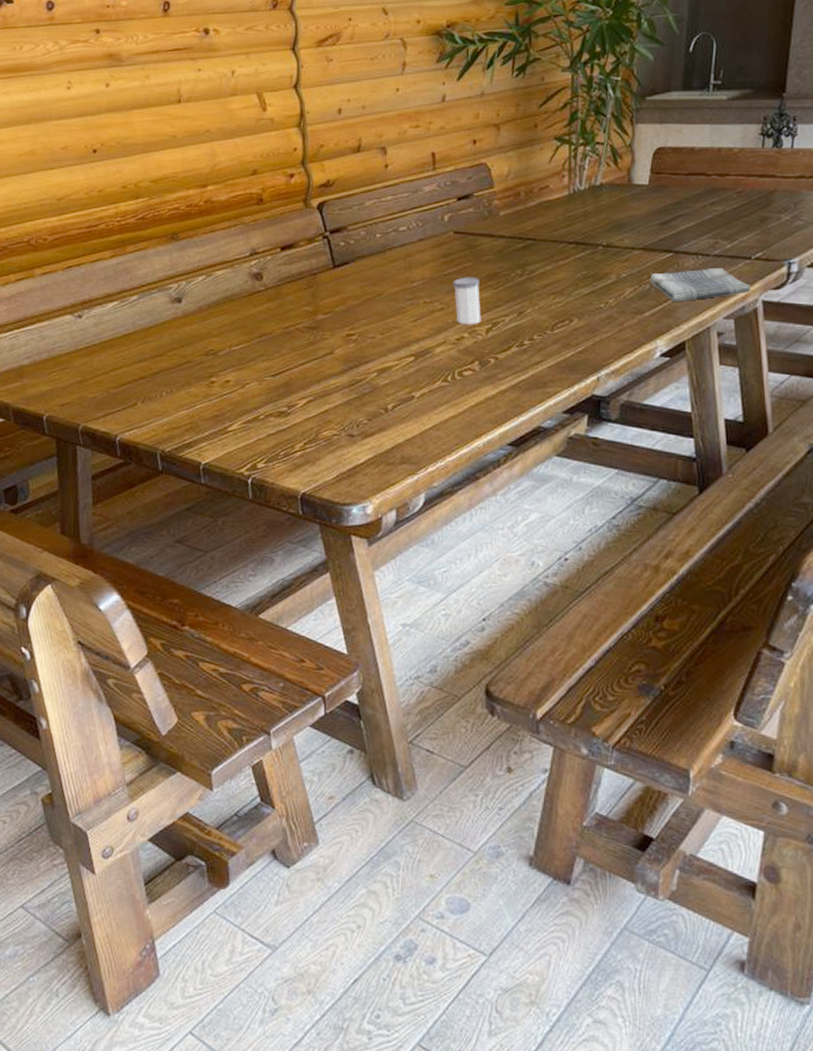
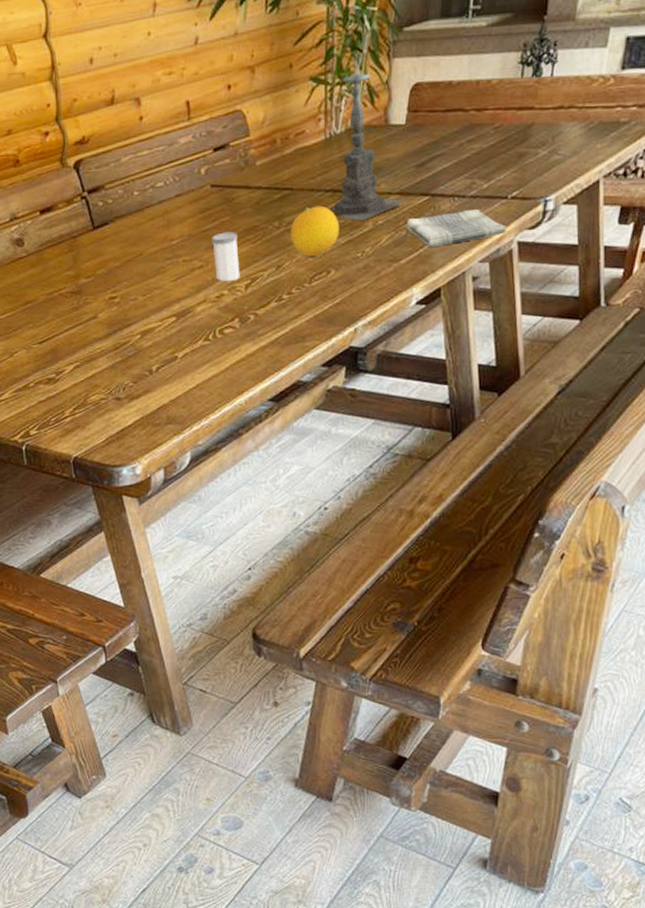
fruit: none [533,256,583,305] -> present [291,205,339,257]
candle holder: none [574,118,651,274] -> present [330,54,407,222]

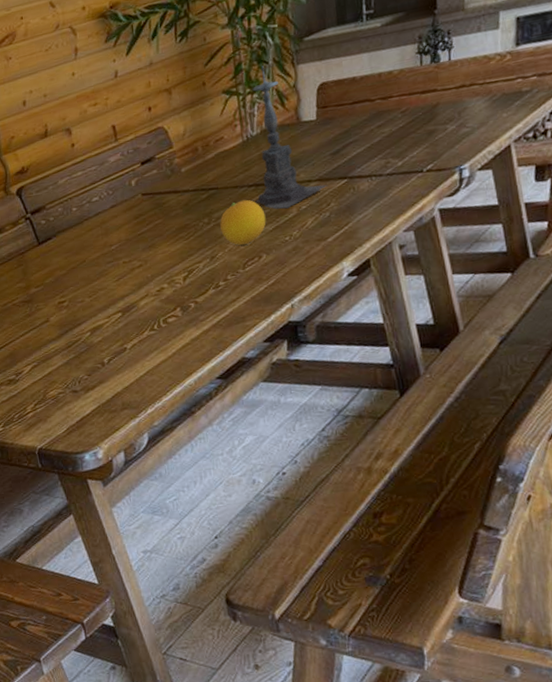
salt shaker: present [211,231,240,282] -> none [147,232,178,277]
dish towel: present [406,210,506,247] -> none [328,185,426,224]

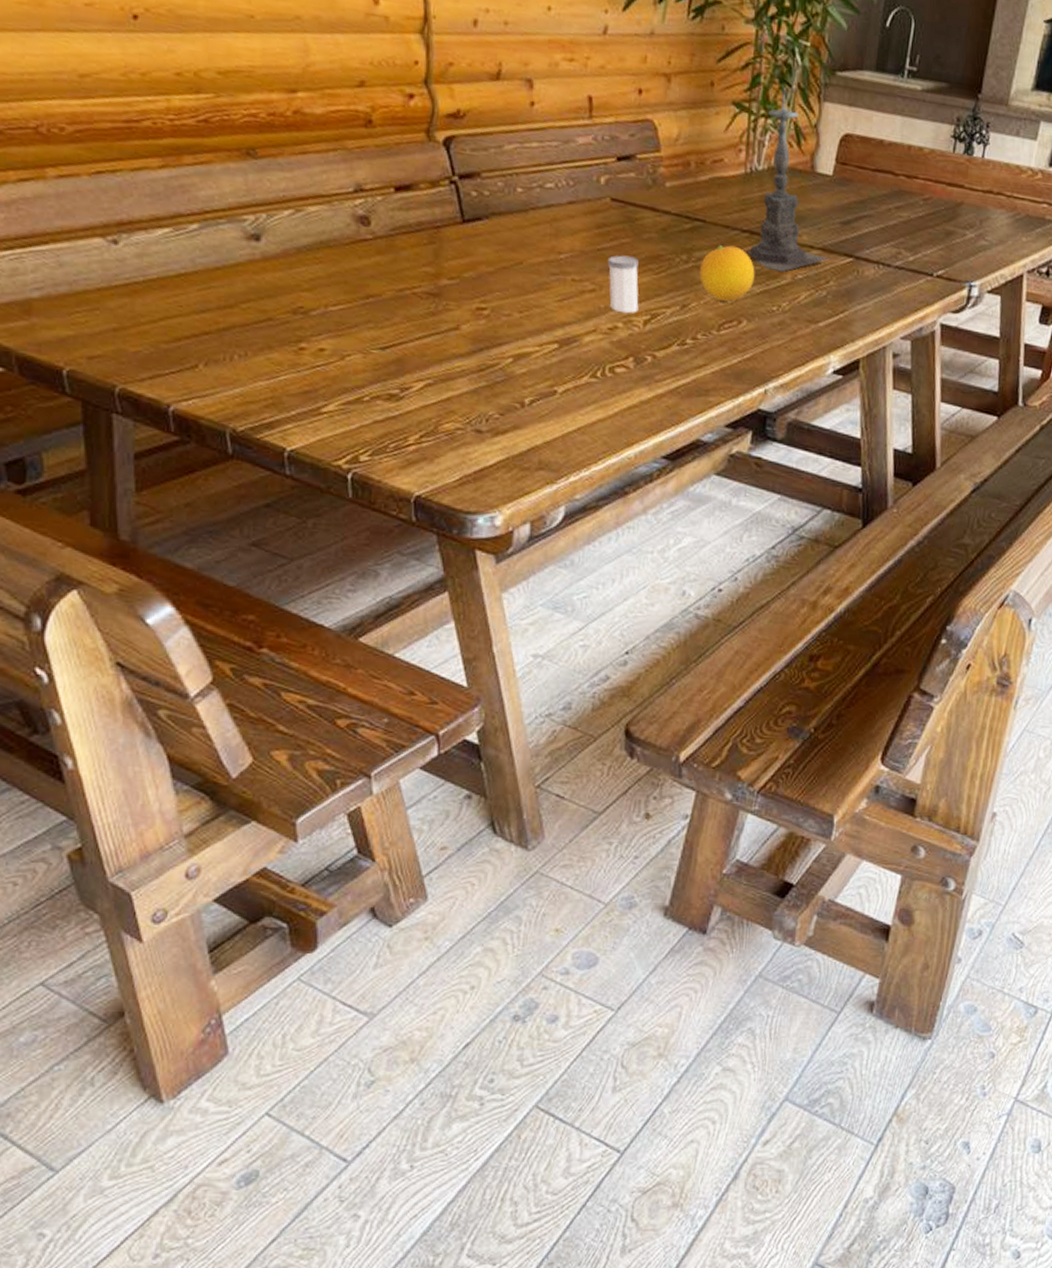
salt shaker: none [147,232,178,277] -> present [607,255,639,314]

